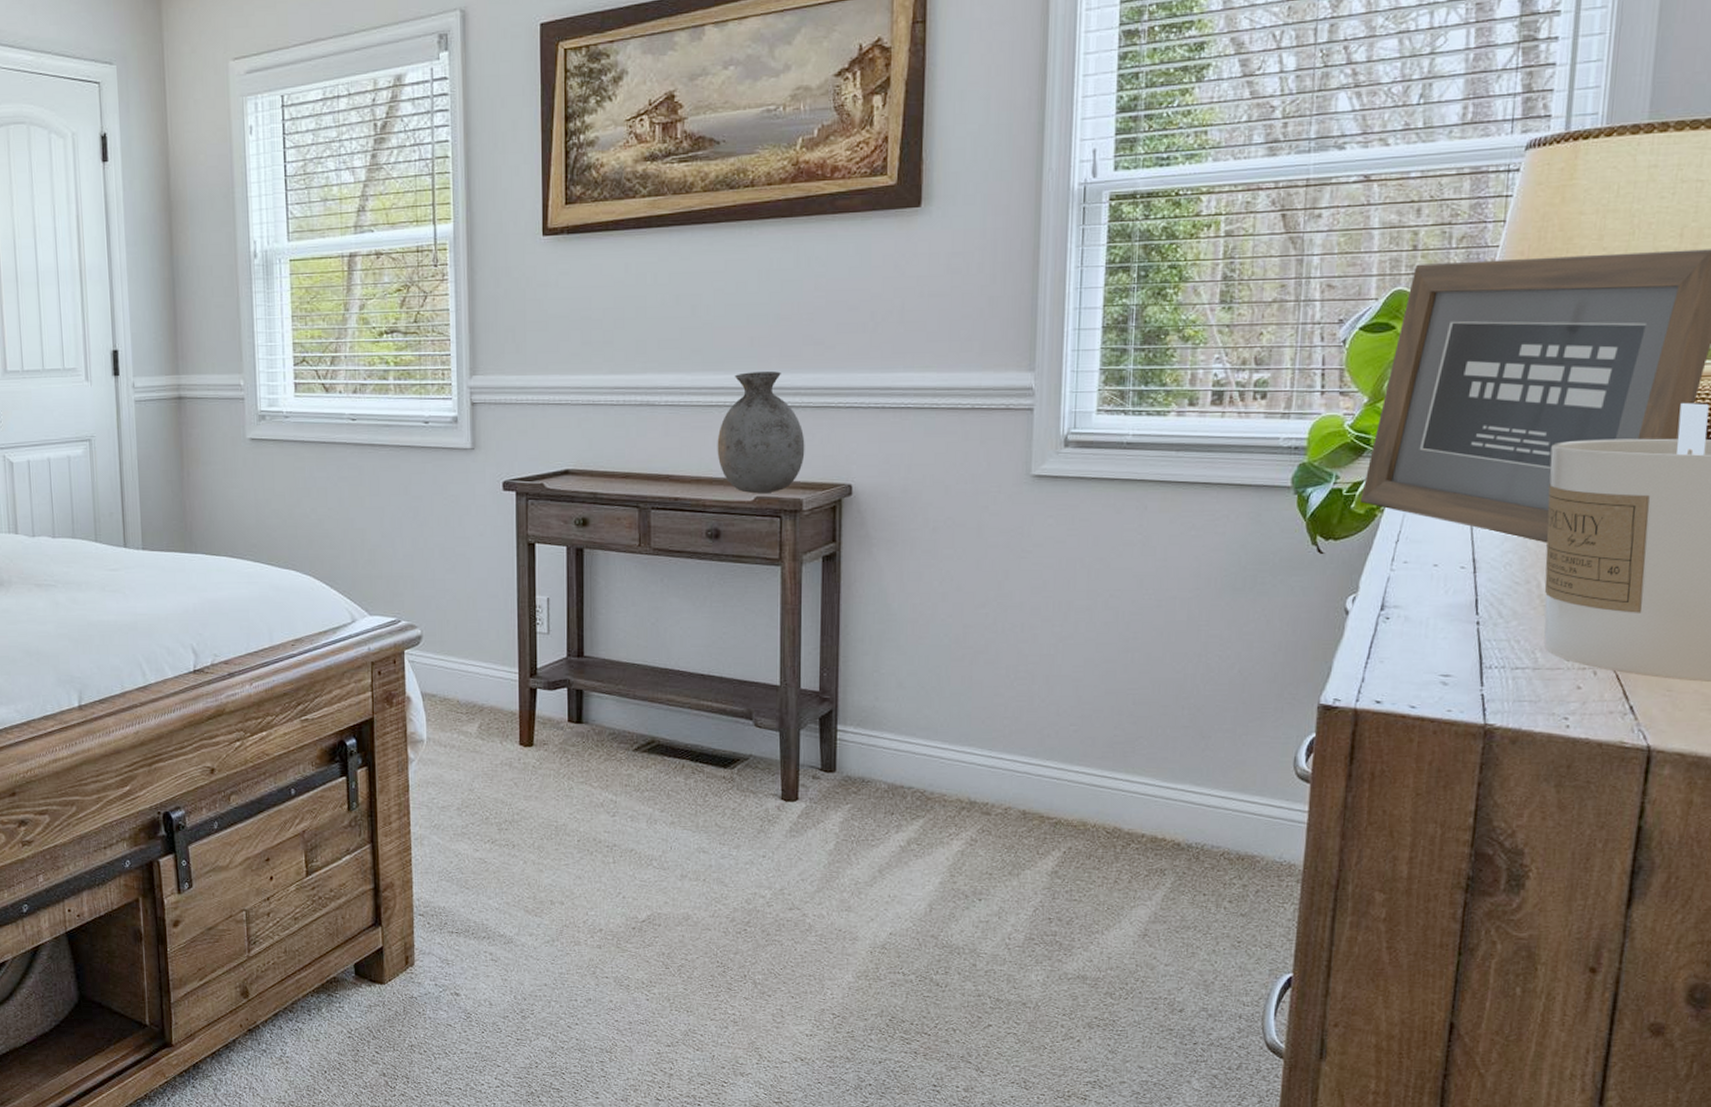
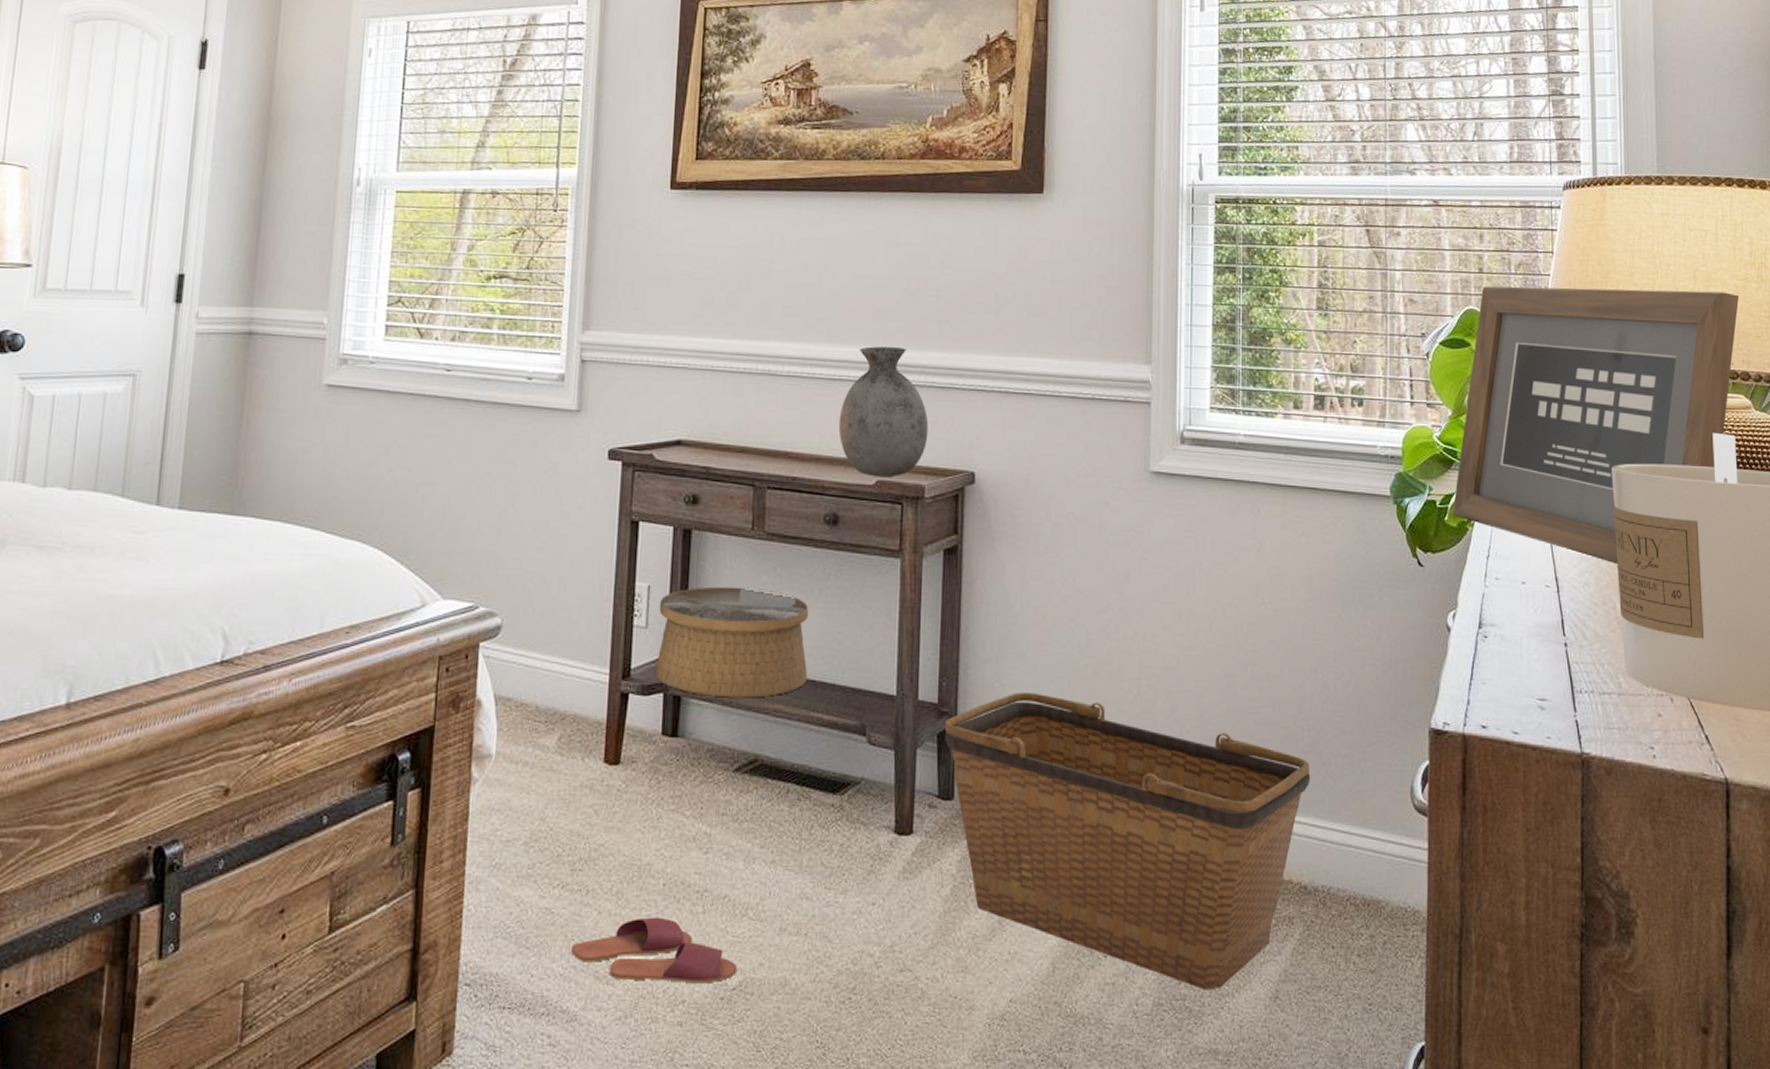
slippers: none [504,866,646,917] -> present [571,917,738,984]
woven basket: none [558,596,697,691] -> present [655,586,808,698]
bicycle basket: none [826,680,1190,928] -> present [944,692,1311,990]

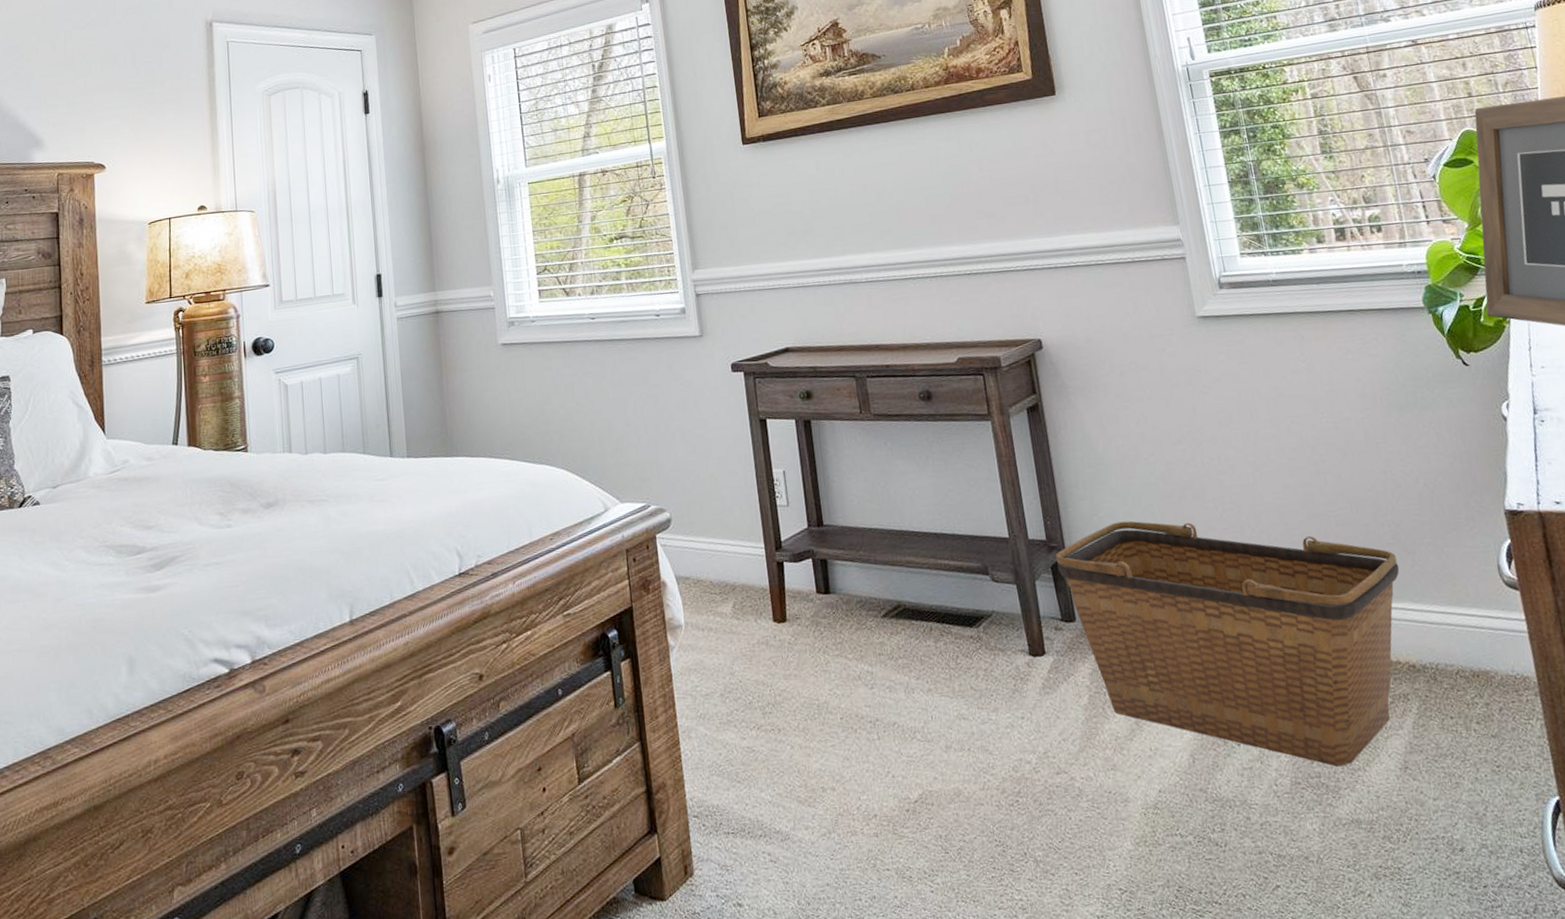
slippers: present [571,917,738,984] -> none [774,746,916,802]
woven basket: present [655,586,808,698] -> none [795,461,931,557]
vase: present [838,346,929,478] -> none [916,243,995,355]

